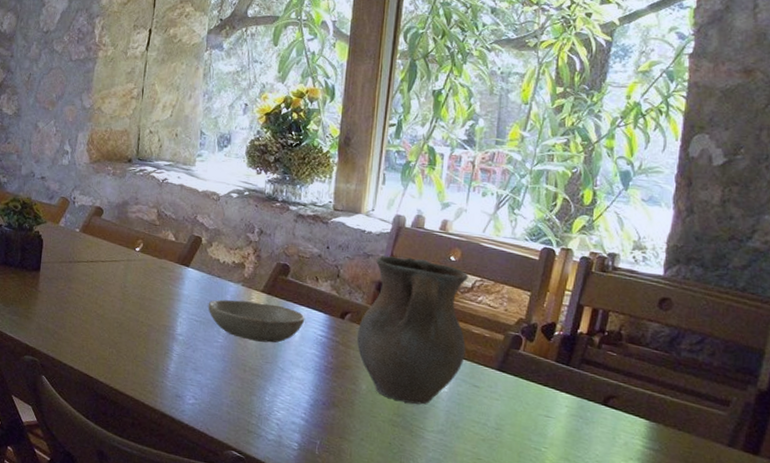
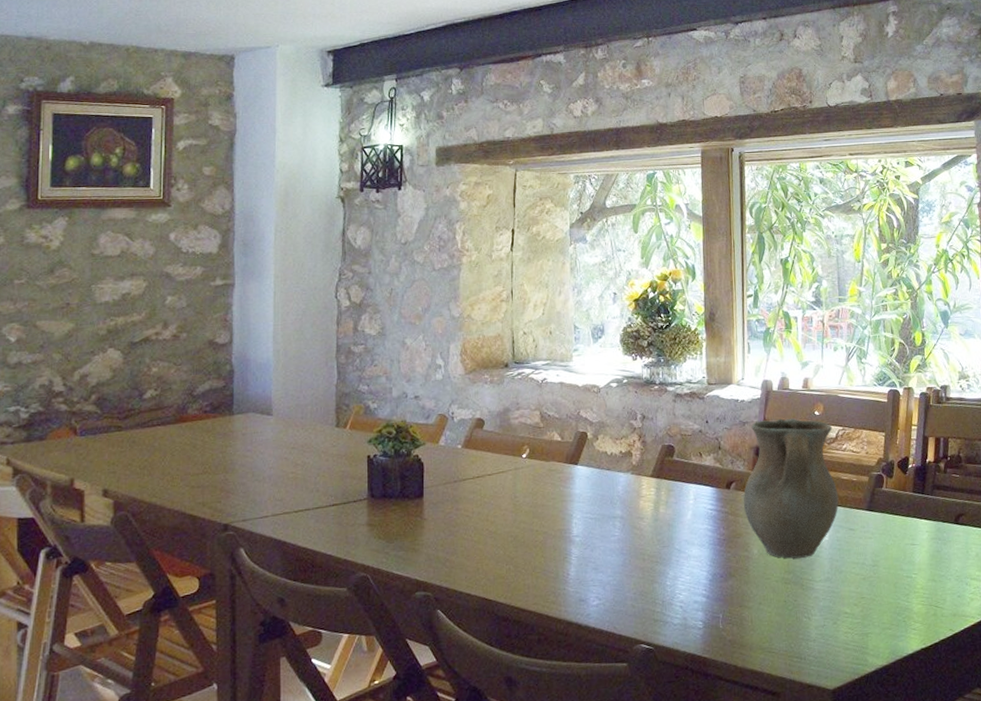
bowl: present [208,299,305,343] -> none [601,487,695,528]

